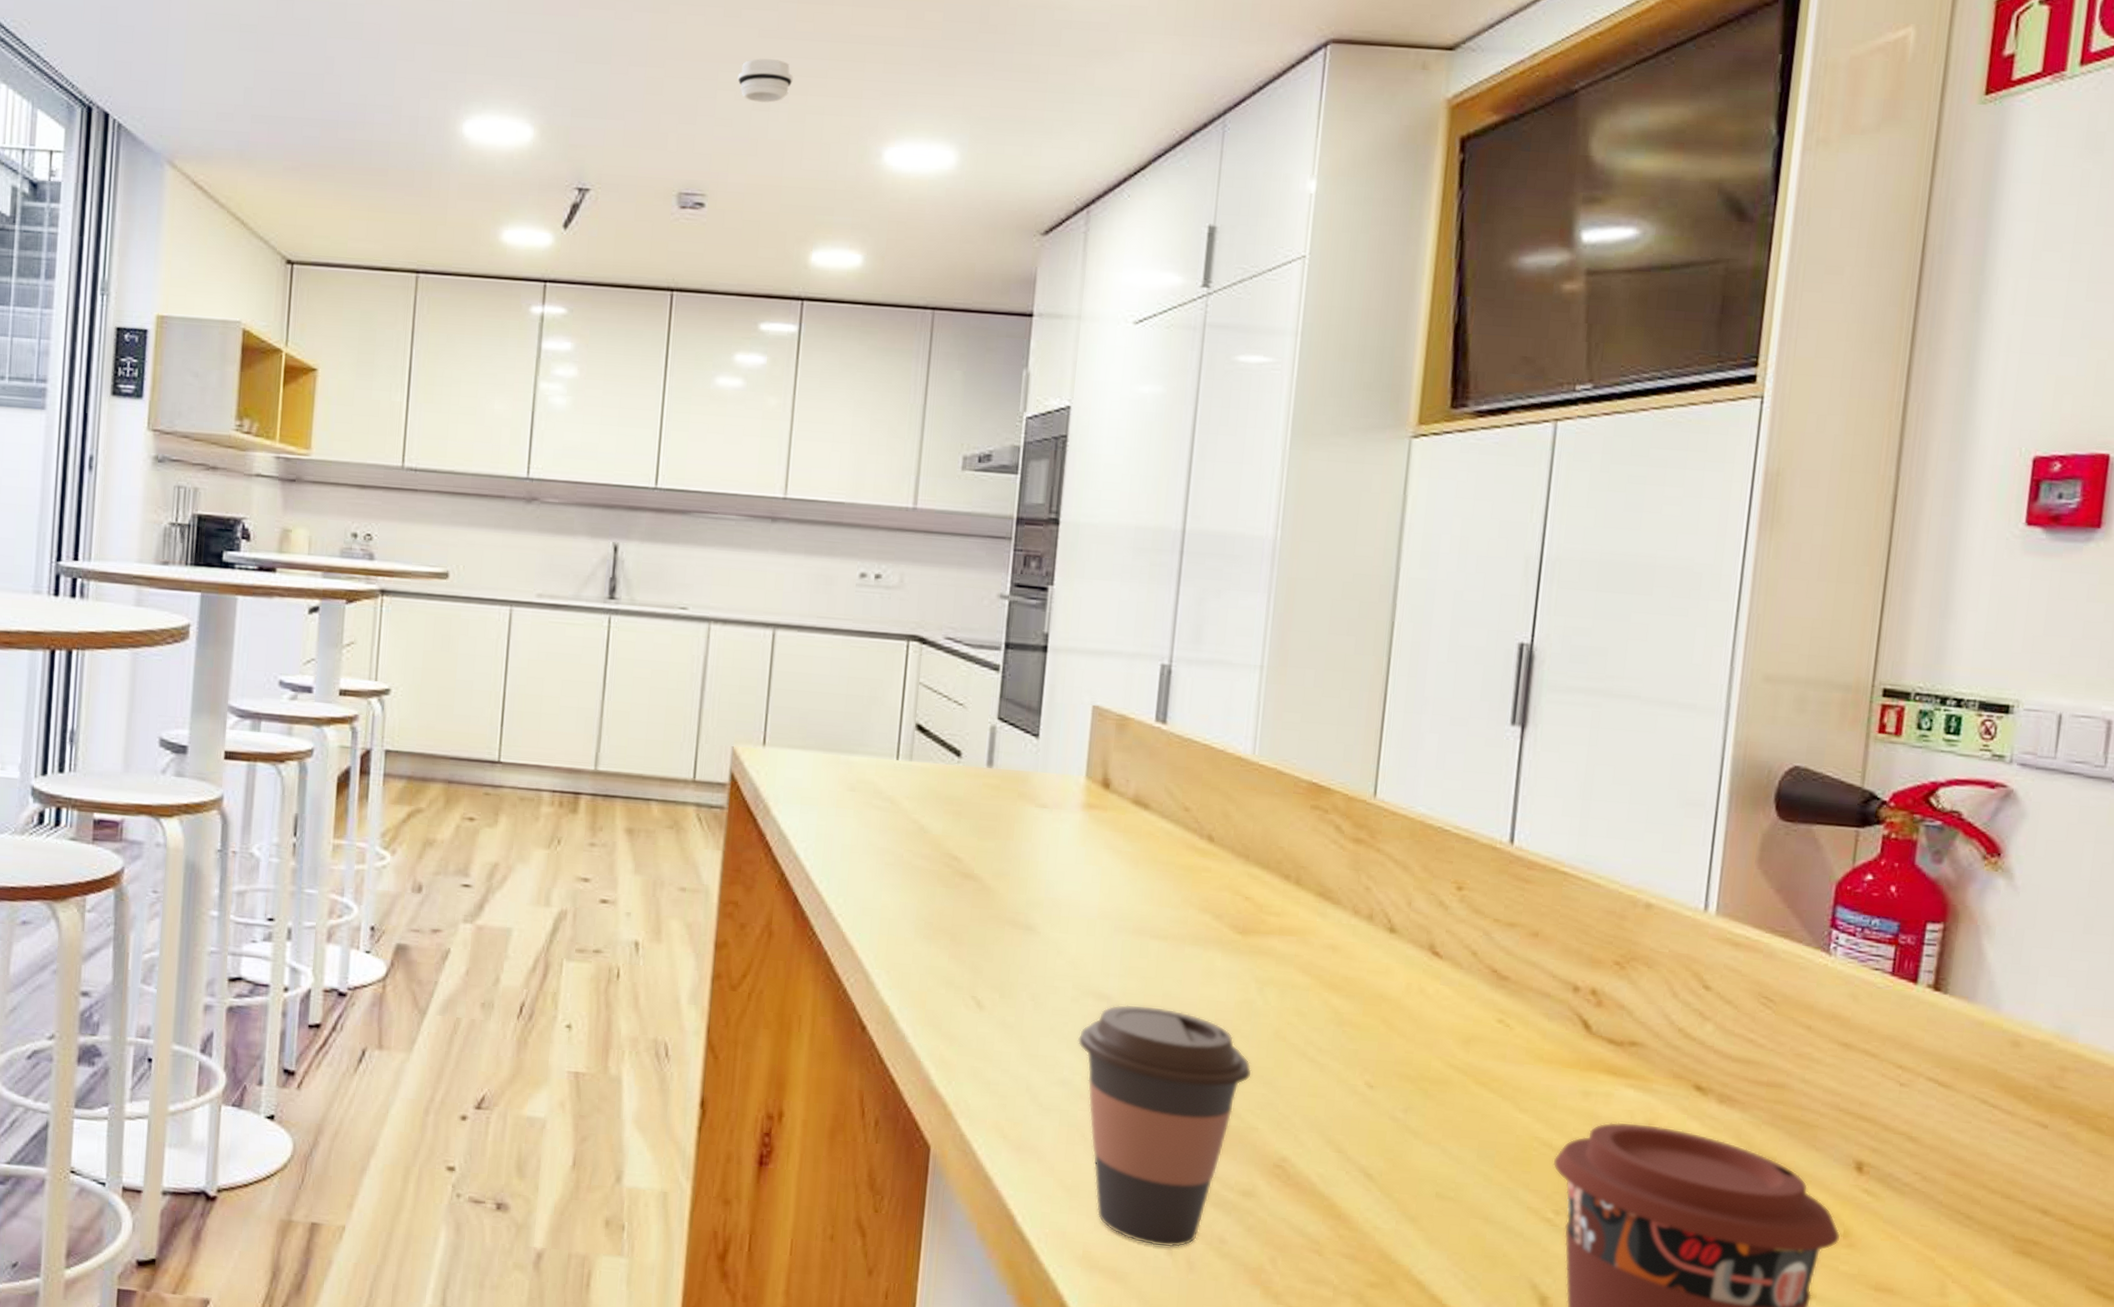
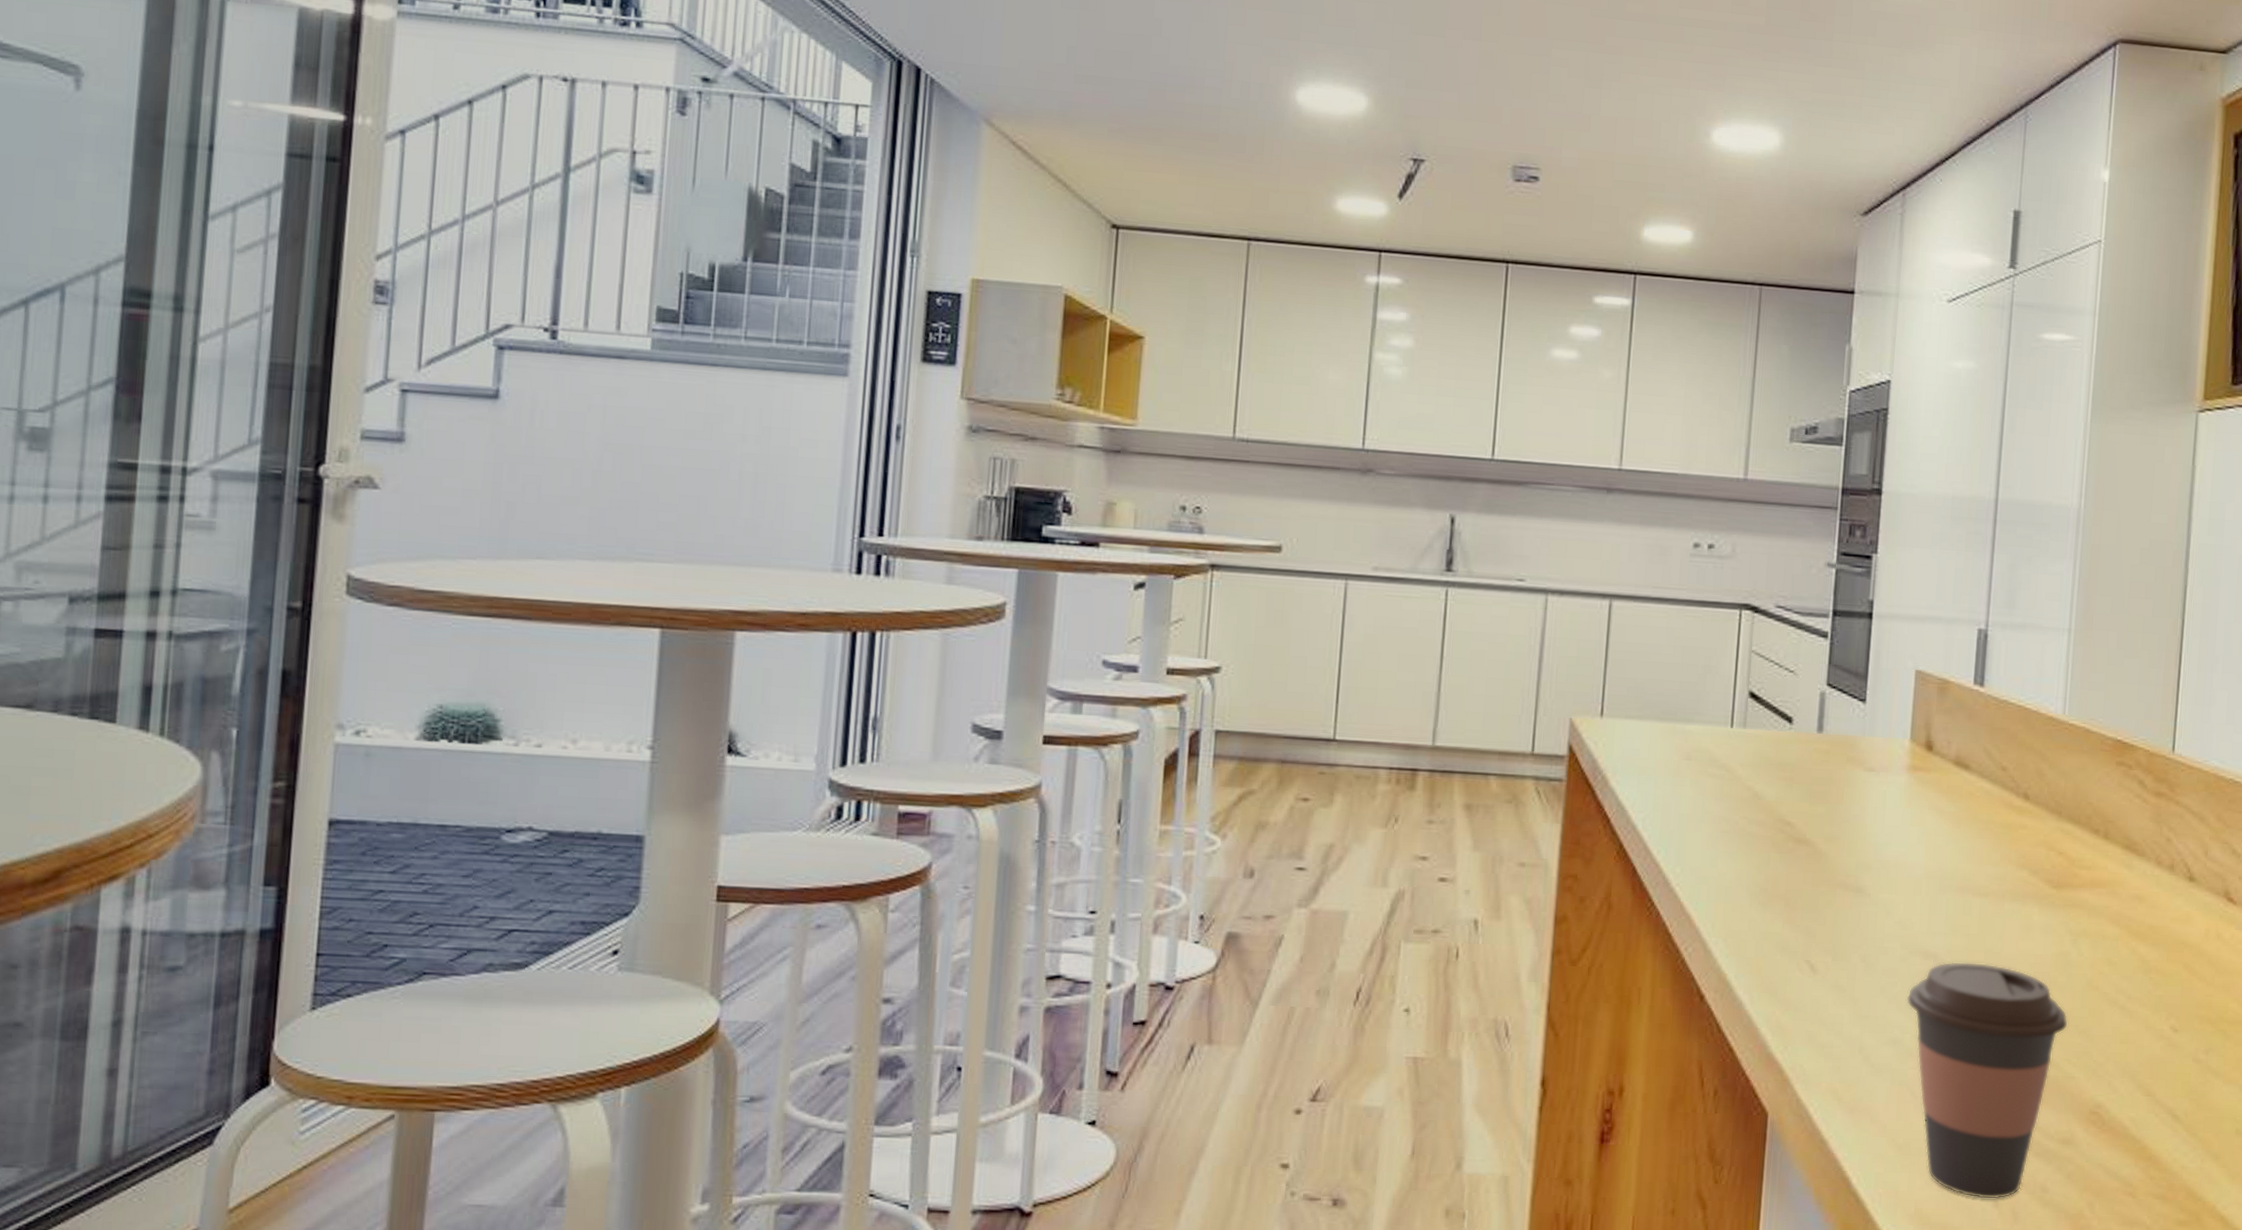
smoke detector: present [737,58,793,103] -> none [1570,37,1624,81]

